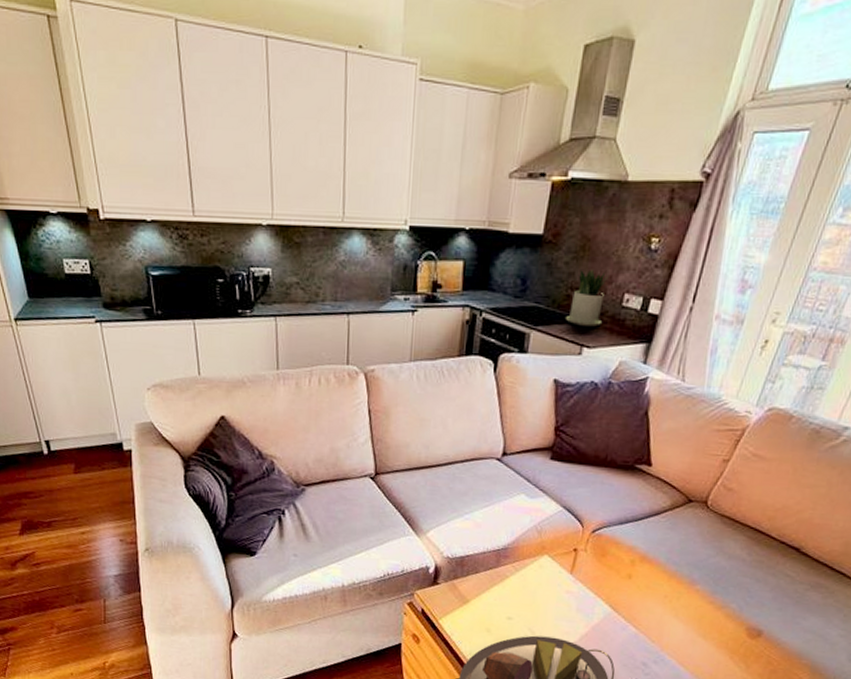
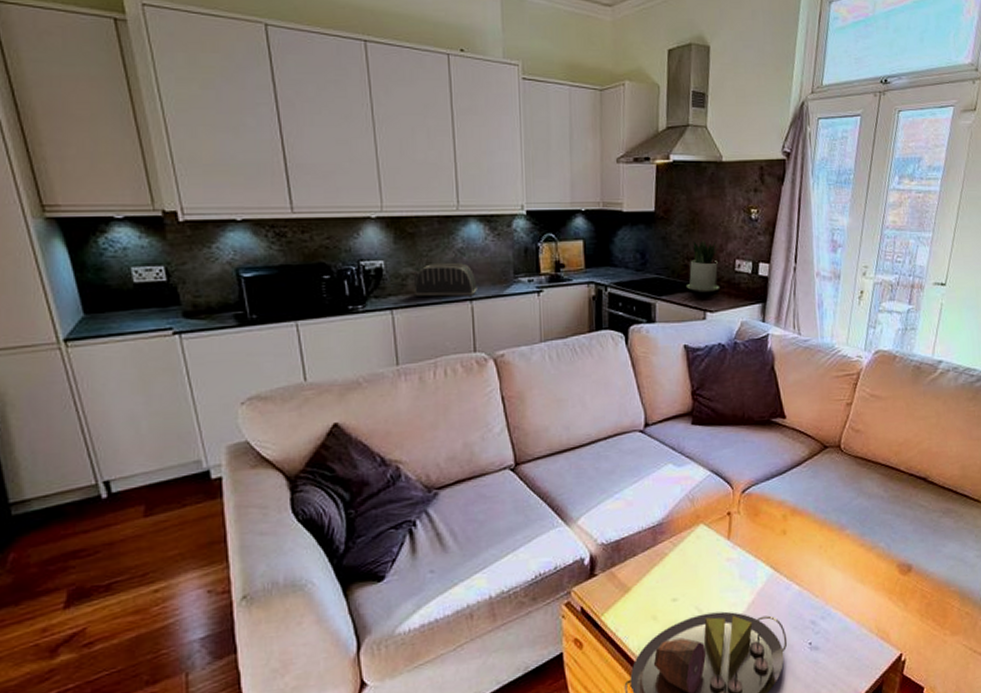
toaster: none [295,274,355,311] -> present [411,262,478,298]

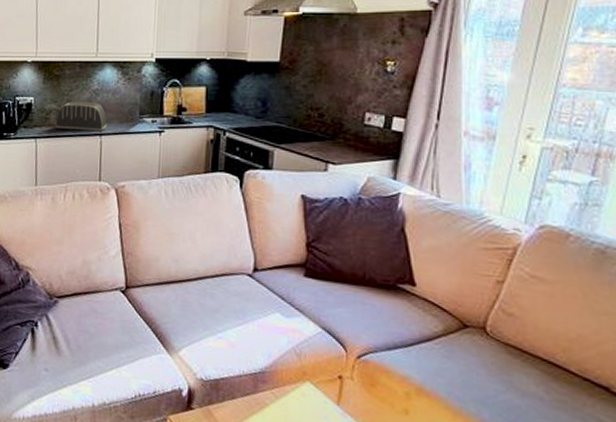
planter: present [685,240,719,292] -> none [307,91,346,144]

